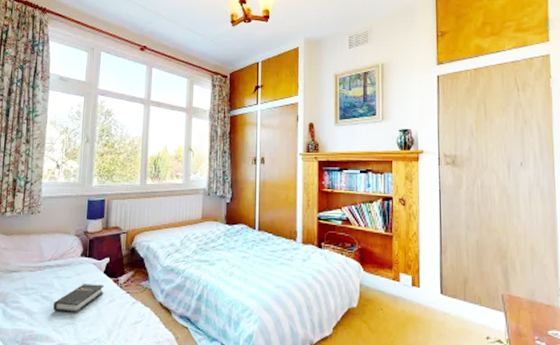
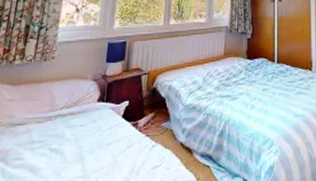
hardback book: present [53,284,104,313] -> none [62,130,122,165]

